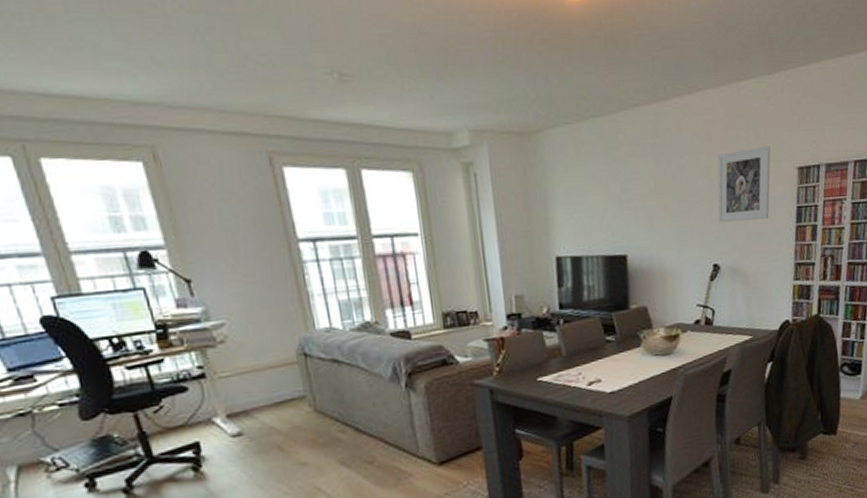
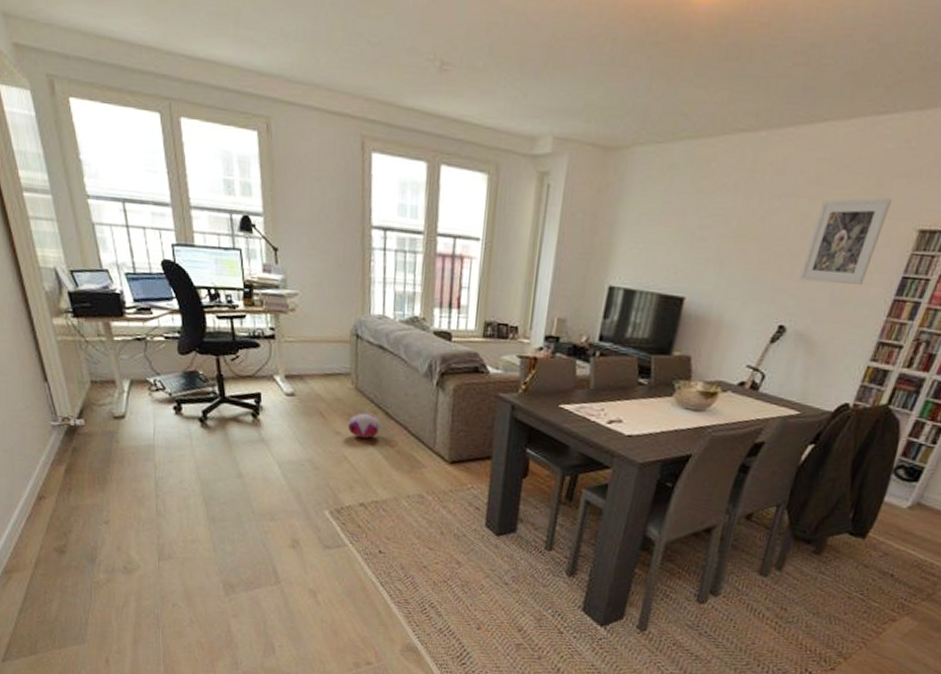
plush toy: none [313,434,354,463] -> present [347,413,382,438]

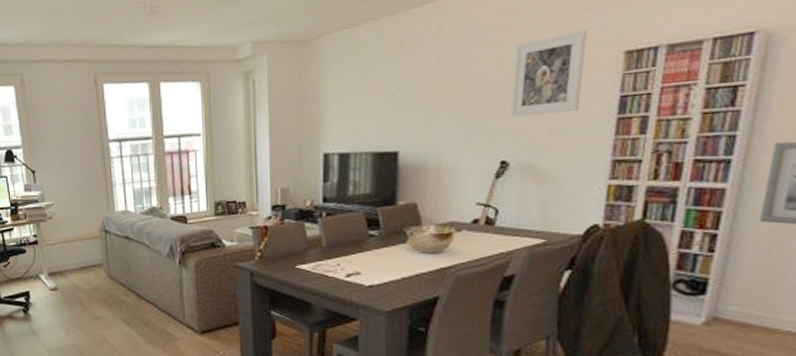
plush toy: present [347,413,382,438] -> none [104,297,135,319]

